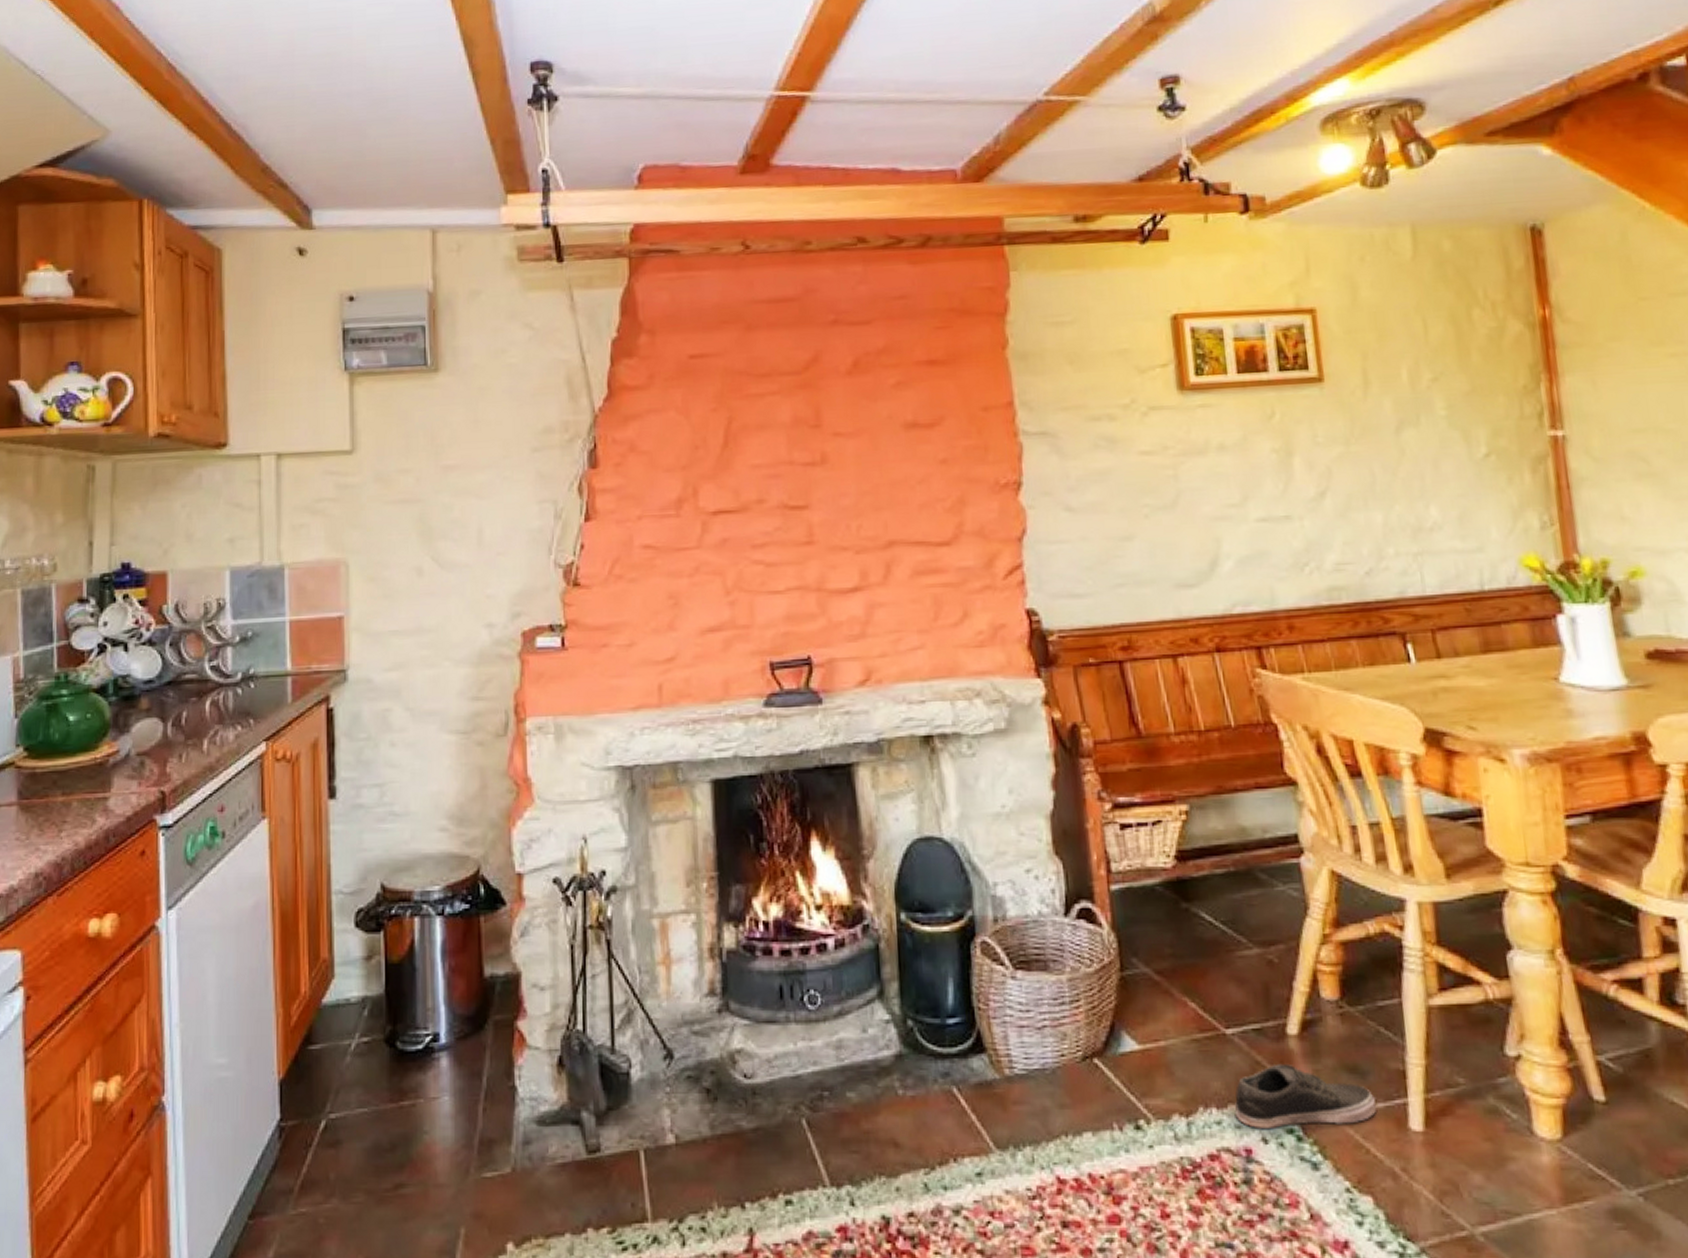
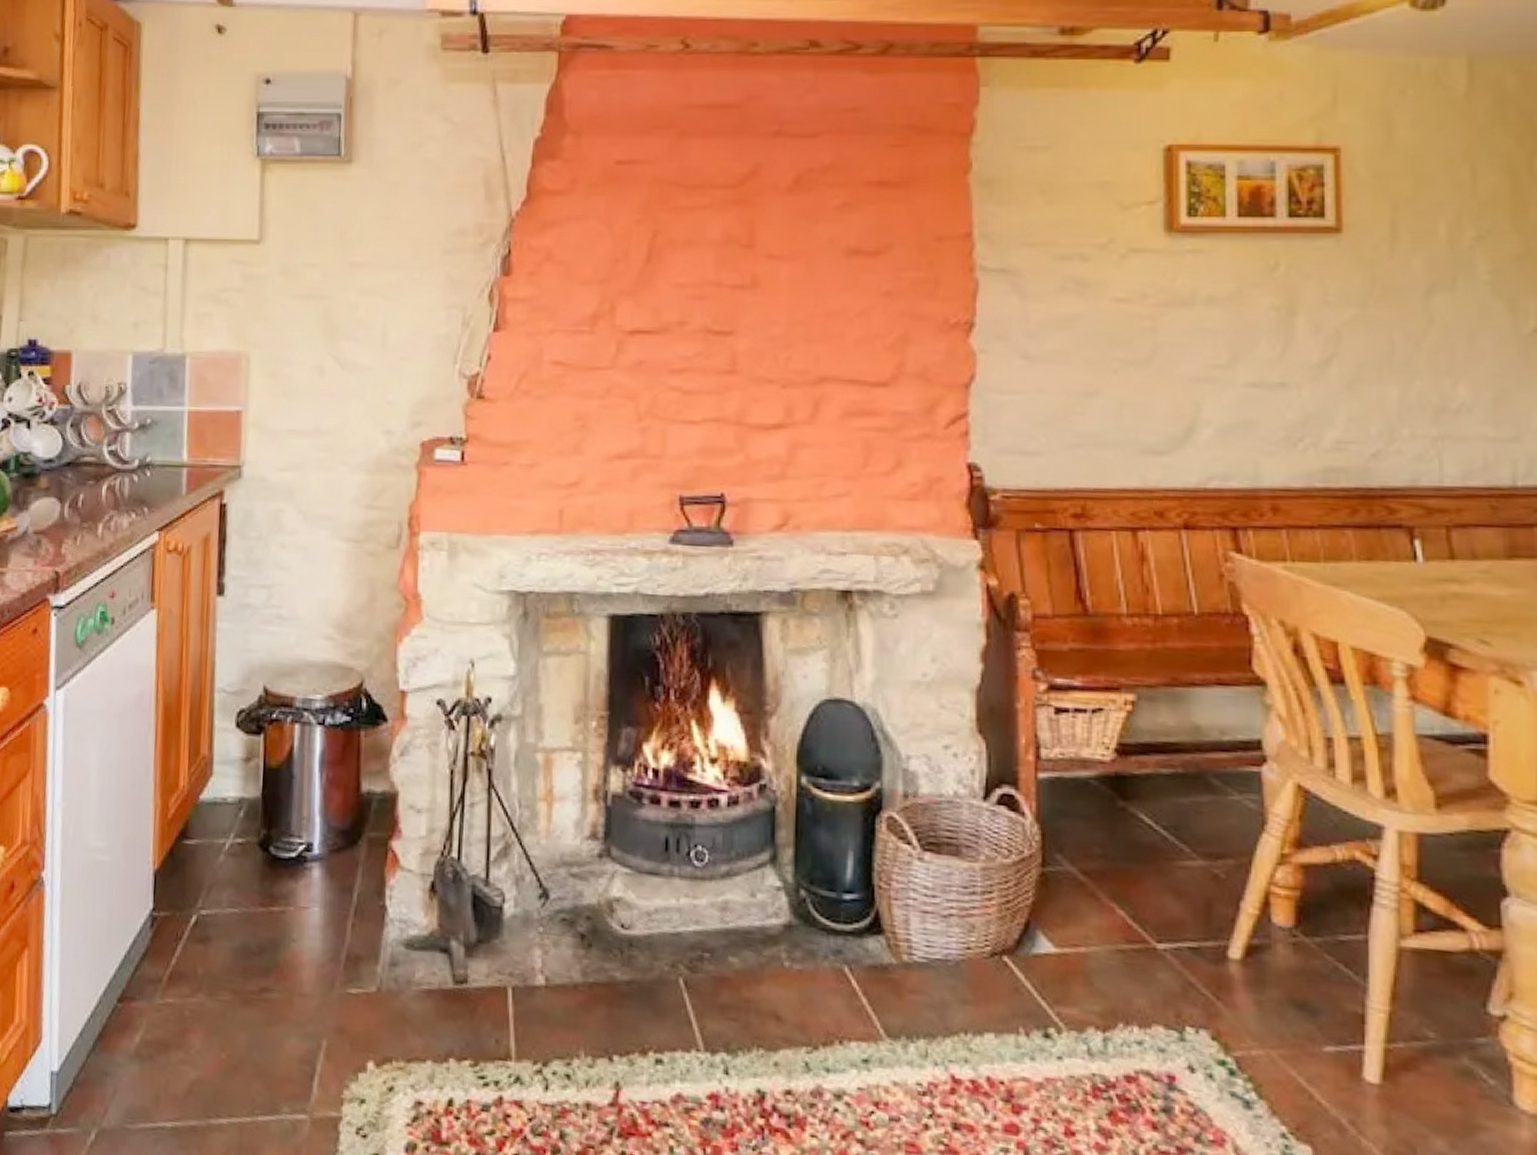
shoe: present [1234,1063,1377,1128] -> none [1159,988,1327,1065]

